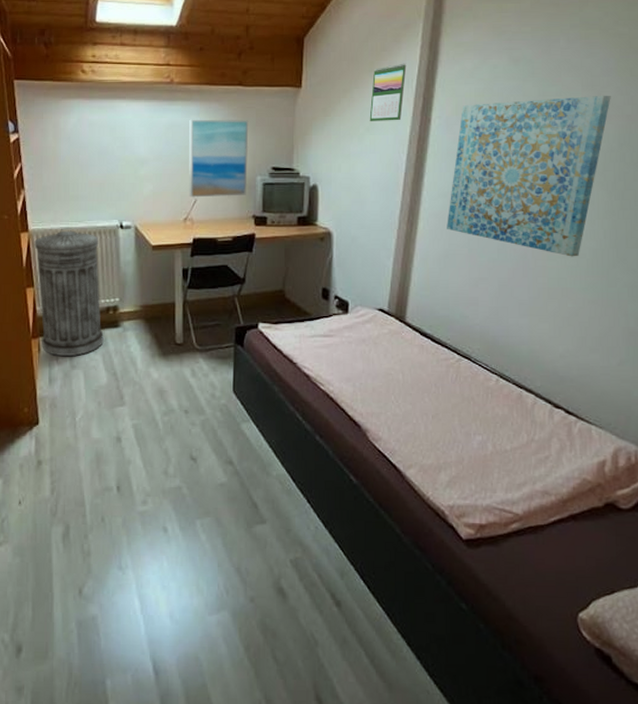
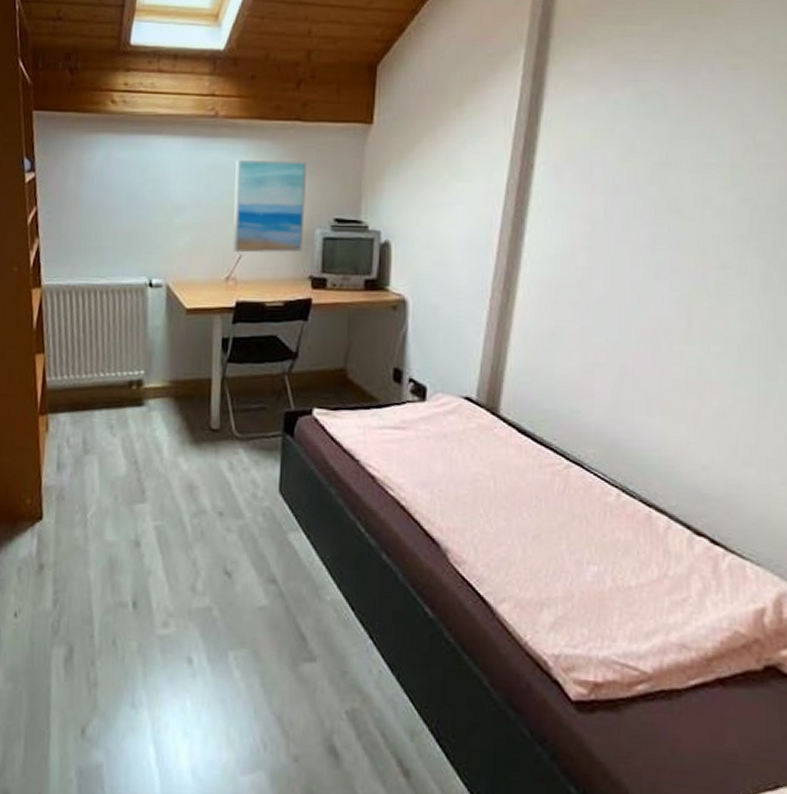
trash can: present [34,228,104,357] -> none [47,284,125,439]
calendar: present [369,63,407,121] -> none [456,96,504,166]
wall art: present [447,95,611,257] -> none [553,138,768,342]

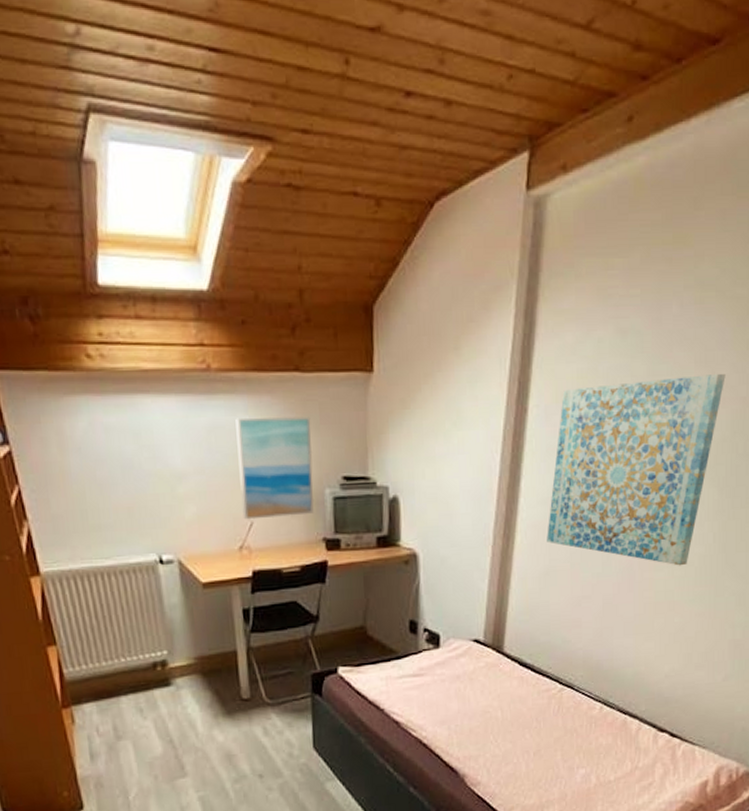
wall art: none [553,138,768,342] -> present [547,373,726,566]

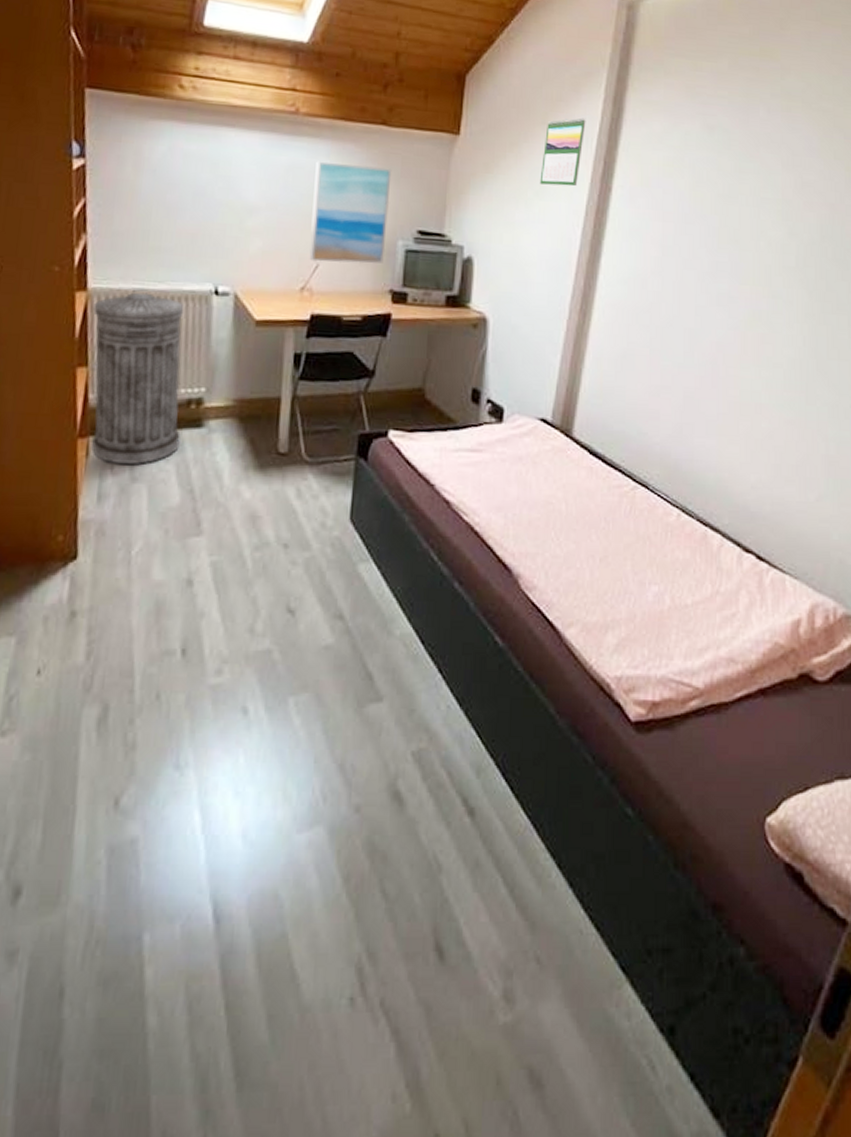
trash can: none [50,567,153,727] -> present [91,289,184,465]
calendar: none [456,337,499,414] -> present [539,117,586,187]
wall art: present [547,373,726,566] -> none [626,174,813,367]

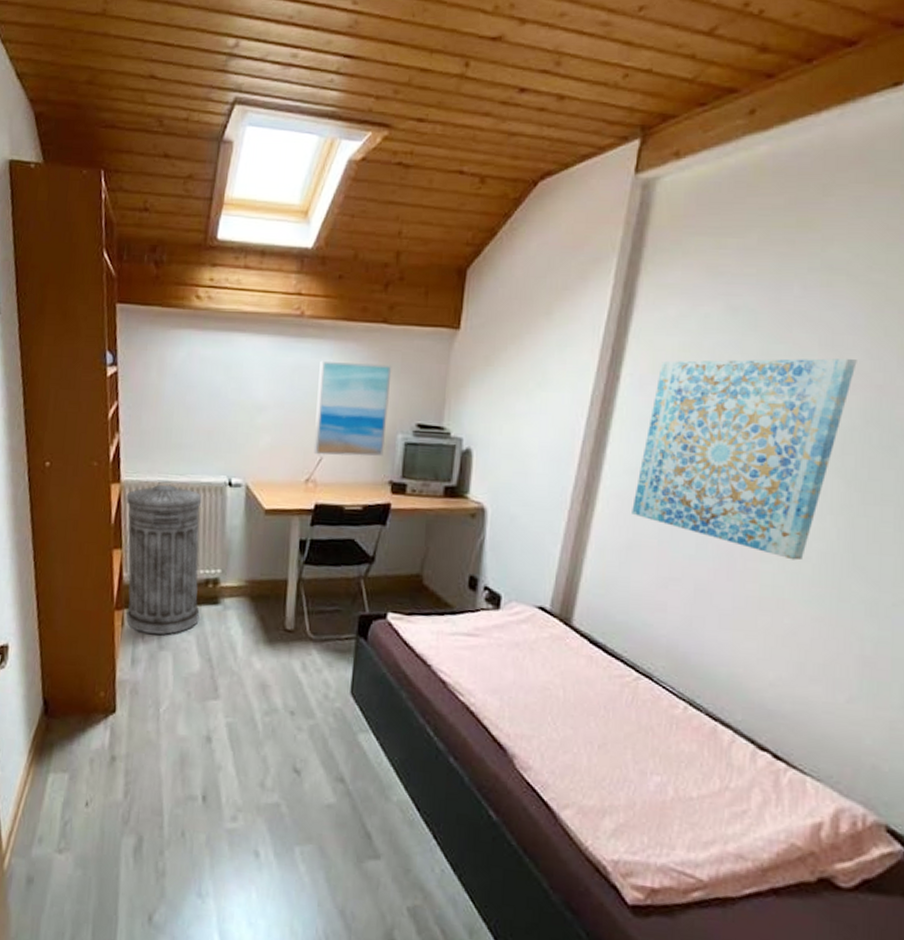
calendar: present [539,117,586,187] -> none [542,305,593,376]
wall art: none [626,174,813,367] -> present [632,358,857,561]

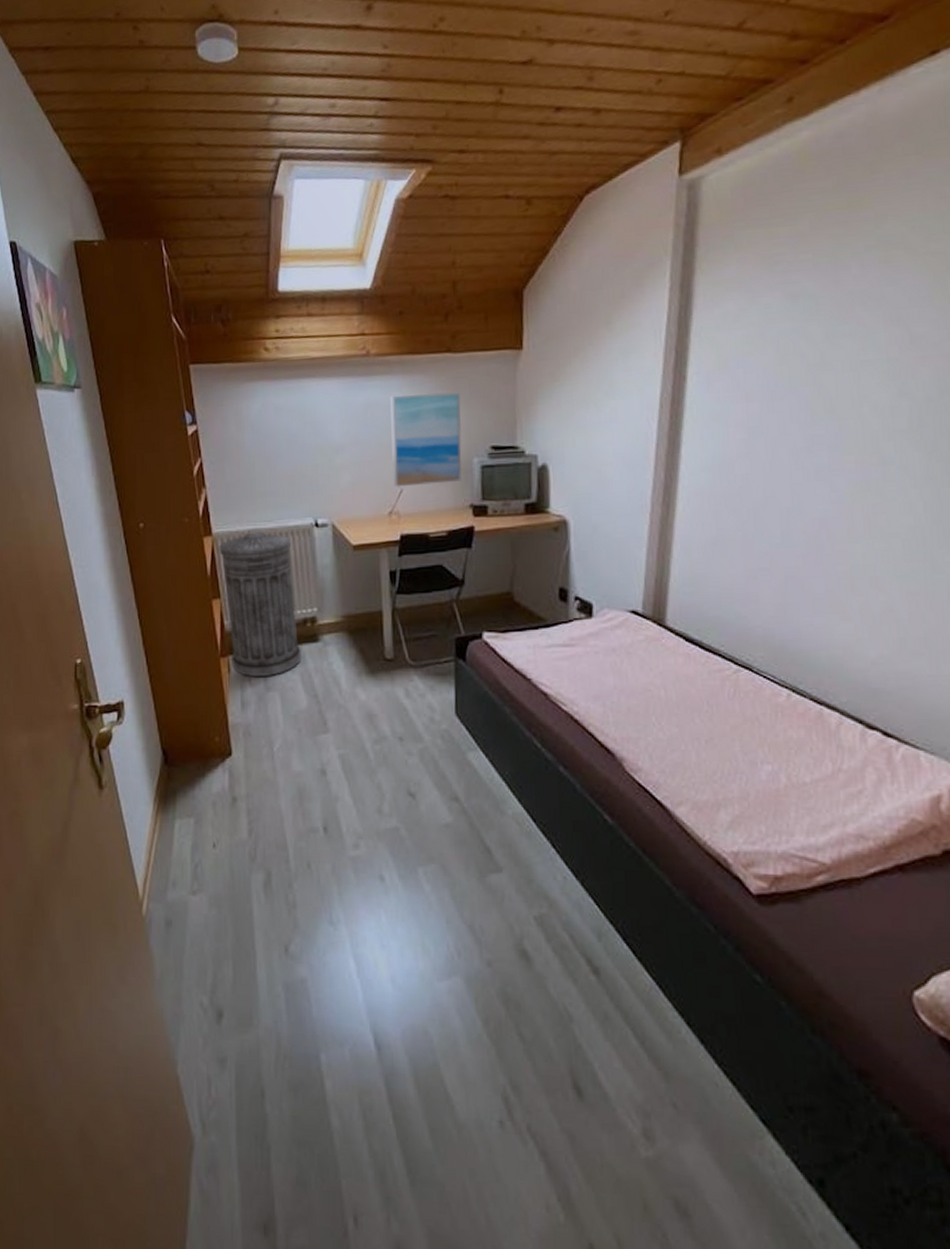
wall art: present [632,358,857,561] -> none [713,330,925,538]

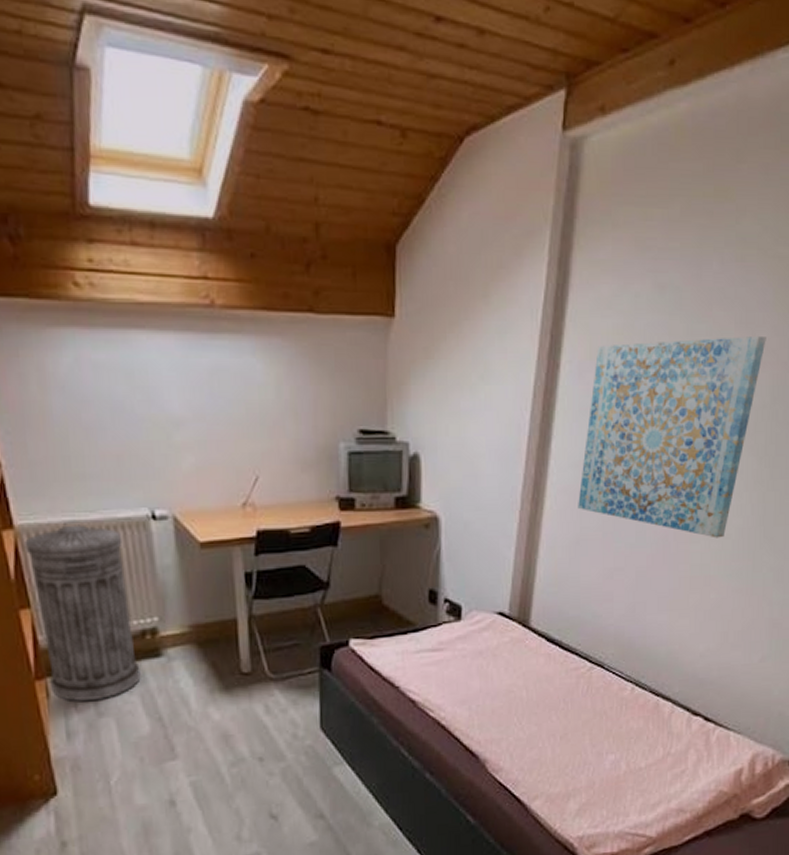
wall art: present [390,392,463,487] -> none [241,360,327,474]
wall art: none [713,330,925,538] -> present [578,335,766,538]

